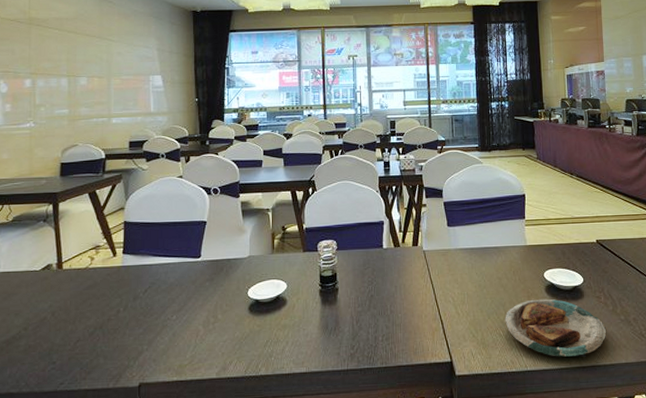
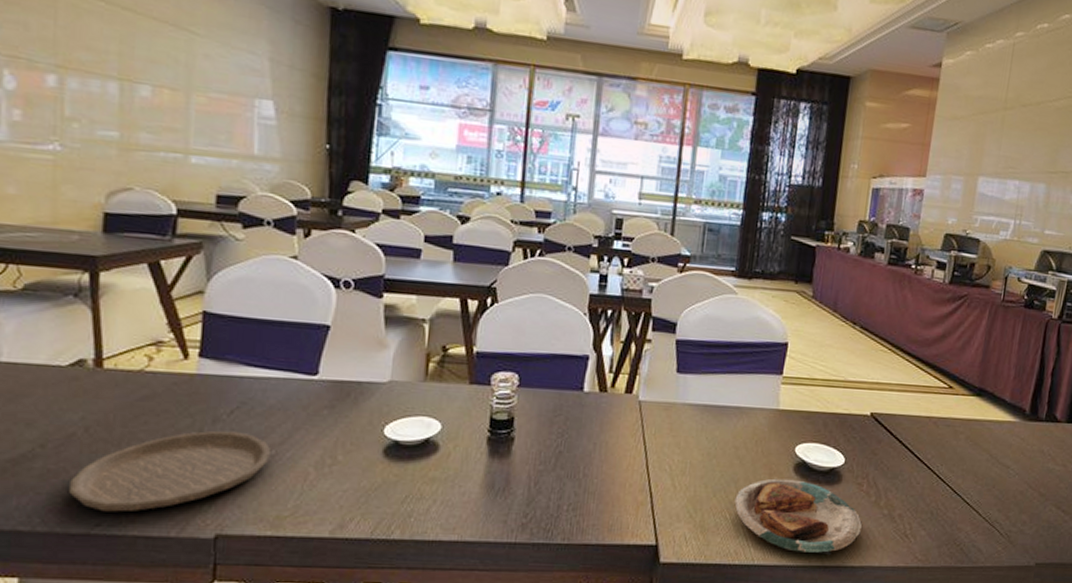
plate: none [43,304,174,373] -> present [69,430,272,512]

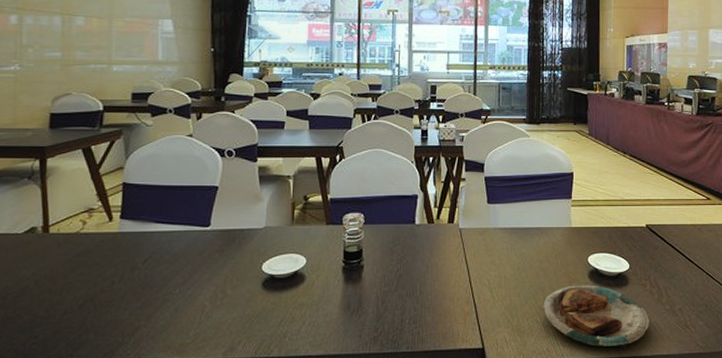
plate: present [69,430,272,512] -> none [23,276,176,349]

